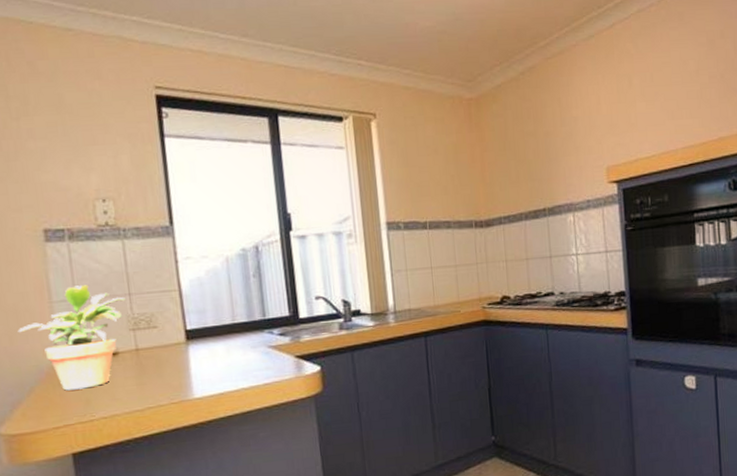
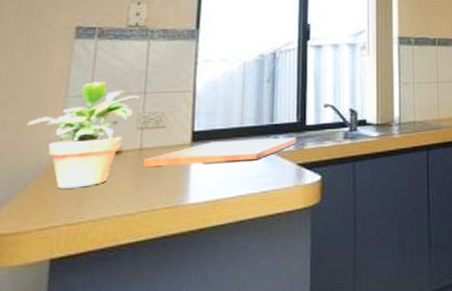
cutting board: none [141,330,291,367] -> present [142,136,296,168]

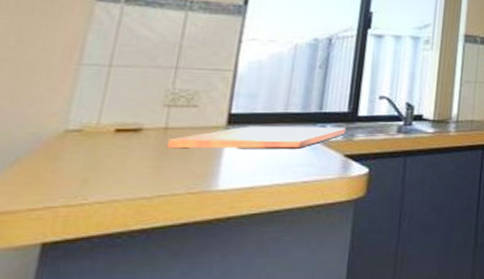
potted plant: present [26,81,140,189] -> none [25,50,170,166]

